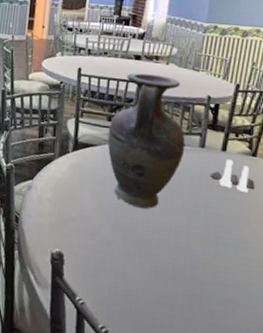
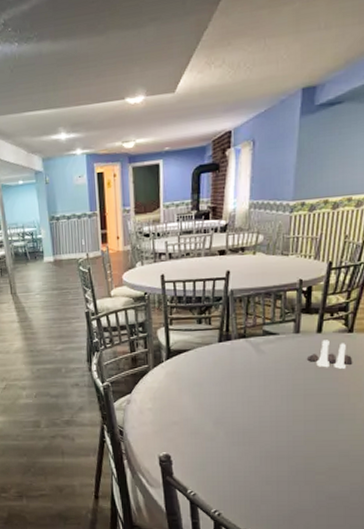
vase: present [107,73,186,209] -> none [200,267,280,402]

